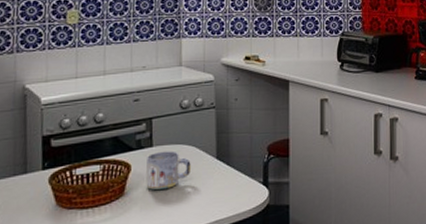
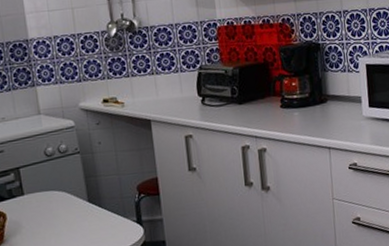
mug: present [146,151,191,191] -> none [20,197,65,236]

